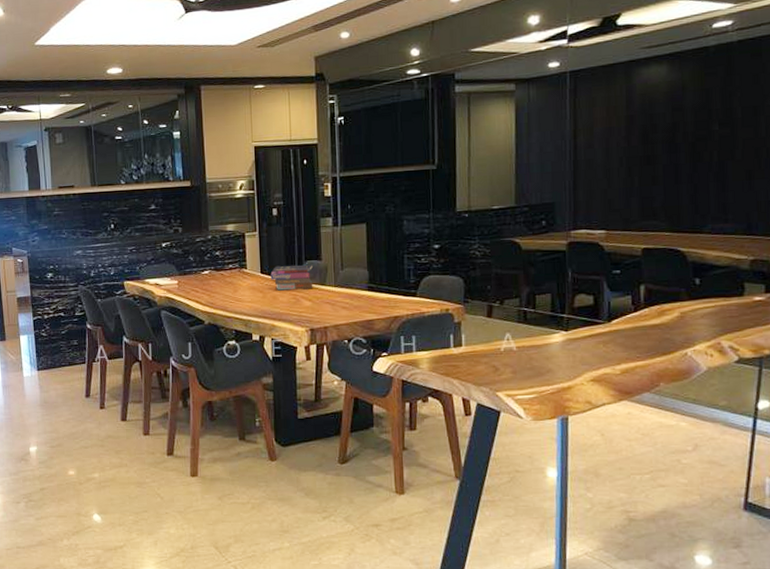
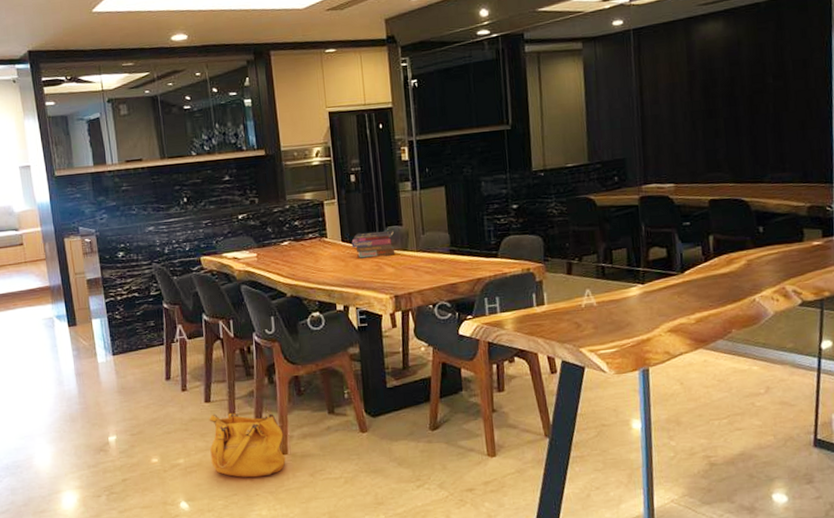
handbag: none [124,432,196,496] -> present [209,411,286,478]

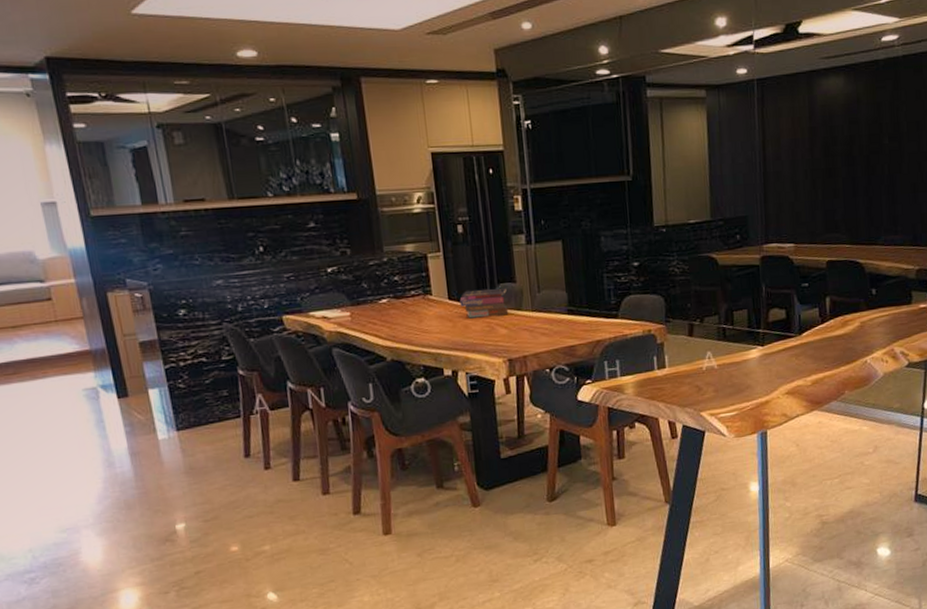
handbag: present [209,411,286,478] -> none [298,488,390,562]

